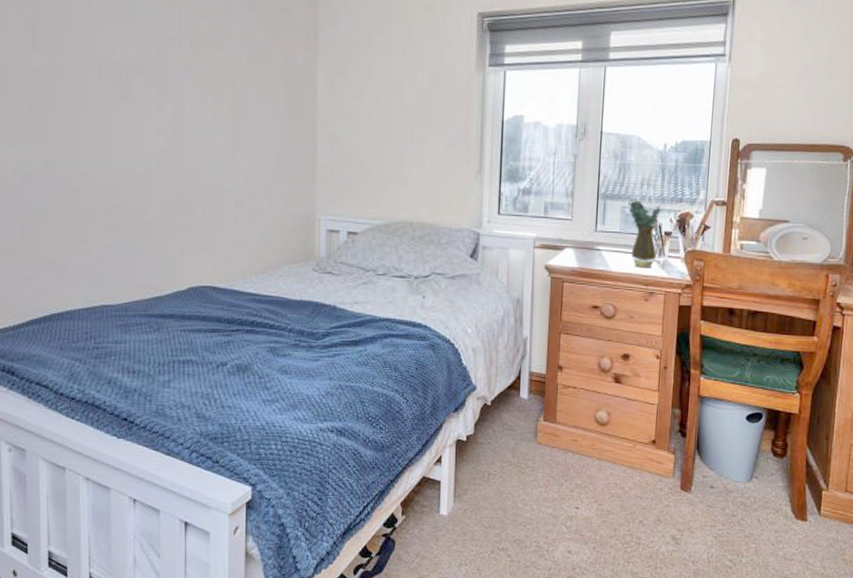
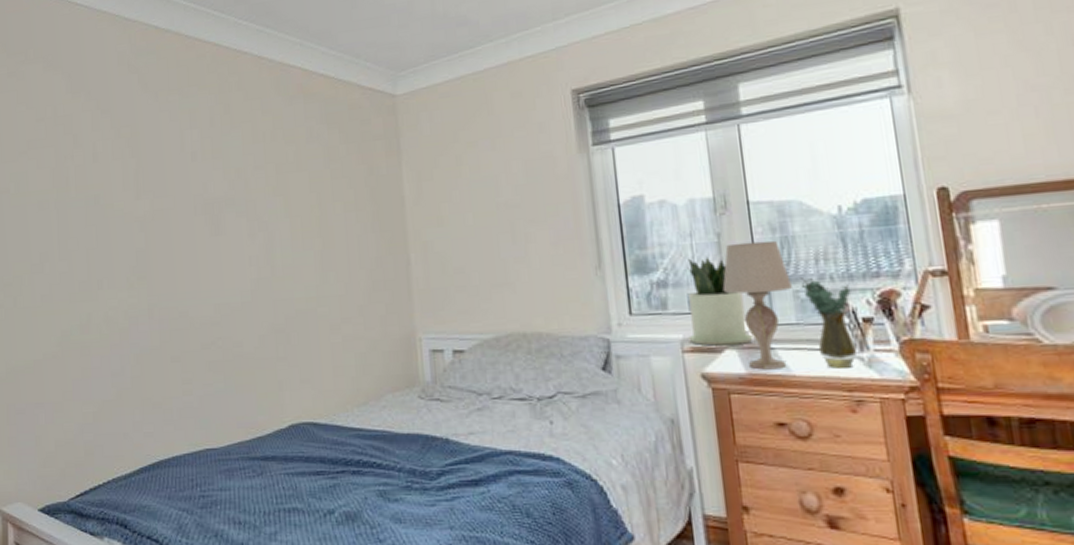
planter: none [539,172,587,245] -> present [687,256,753,346]
table lamp: none [571,164,621,266] -> present [722,240,792,370]

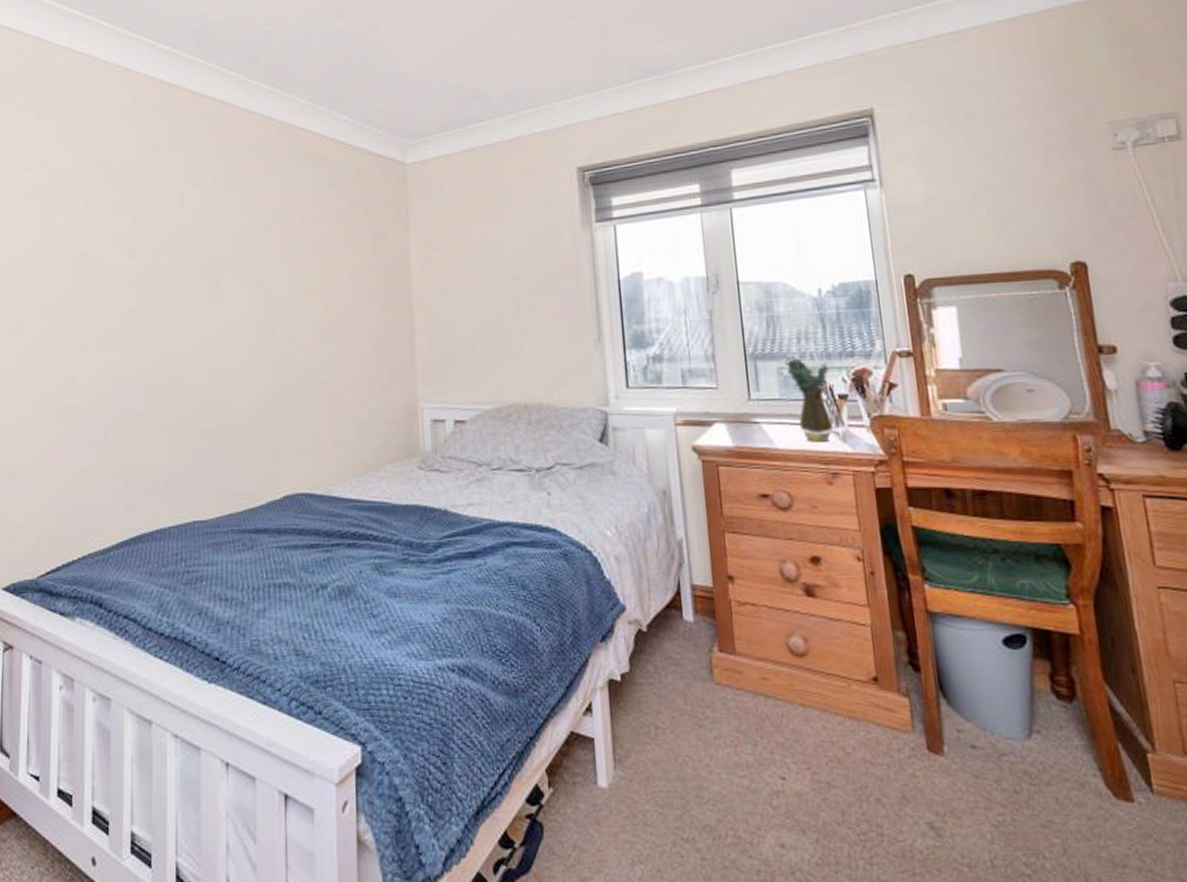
planter: present [687,256,753,346] -> none [679,333,741,420]
table lamp: present [722,240,792,370] -> none [713,319,776,443]

